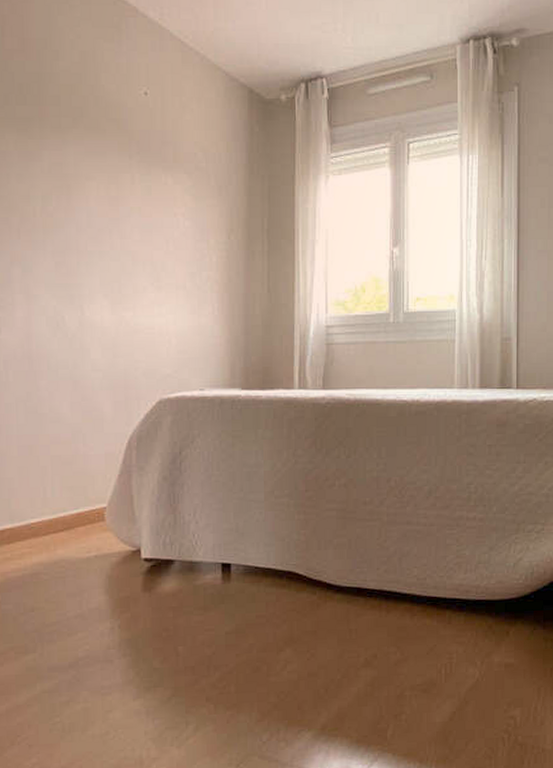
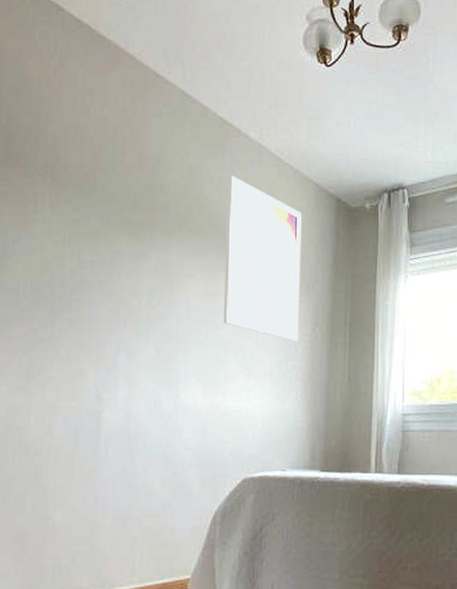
wall art: none [126,62,212,250] -> present [224,176,302,342]

